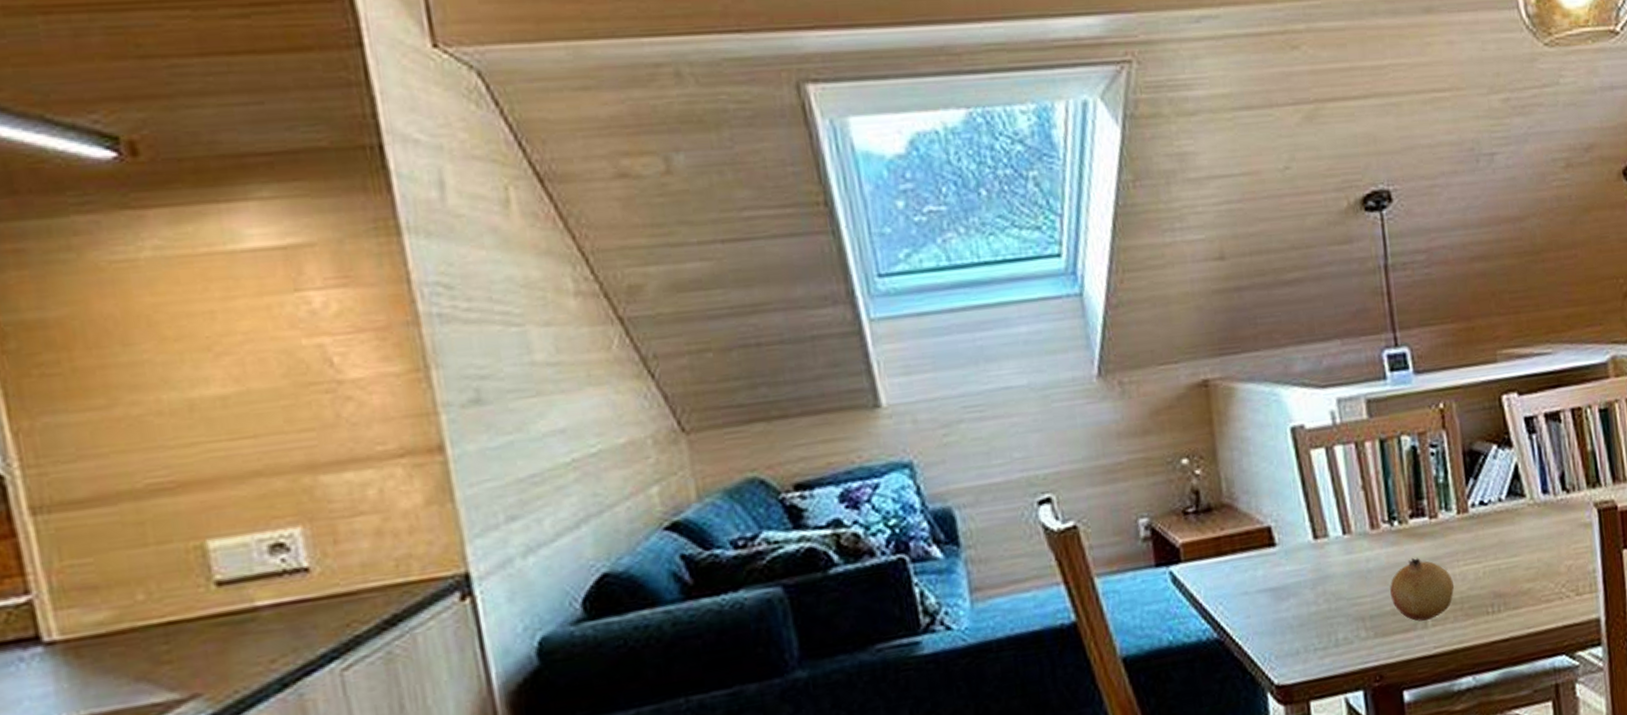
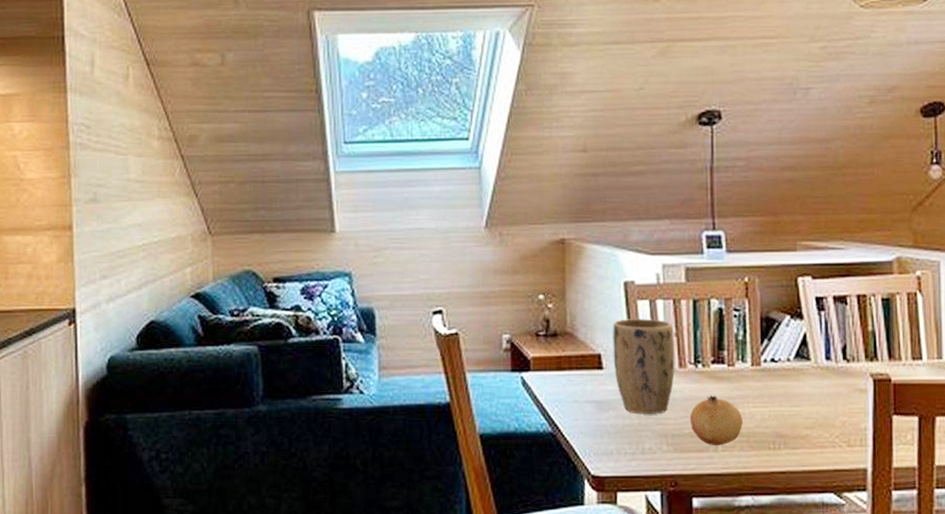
plant pot: none [1282,471,1367,597] -> present [612,319,676,414]

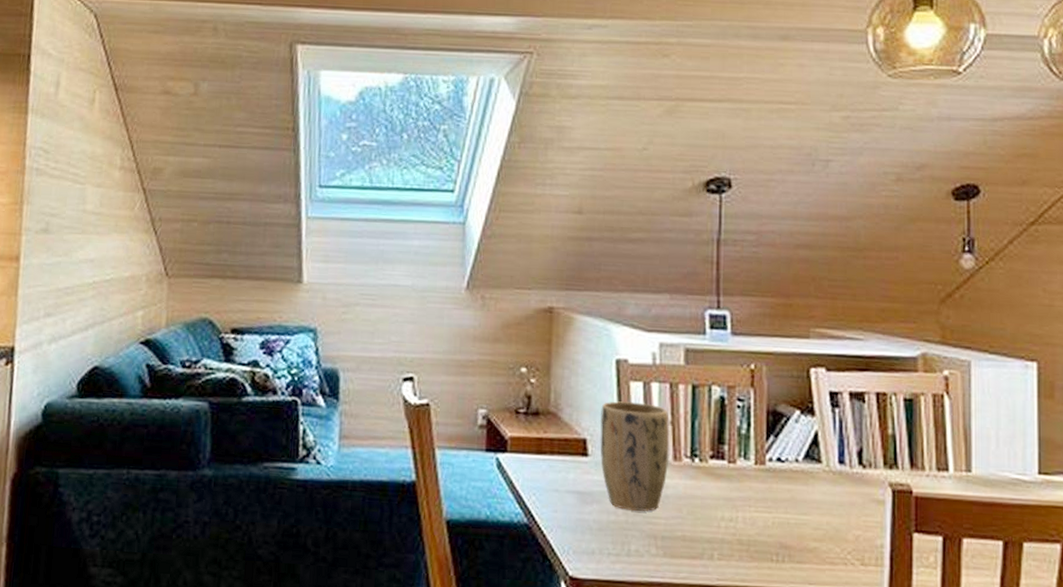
fruit: present [690,394,743,445] -> none [683,493,743,553]

